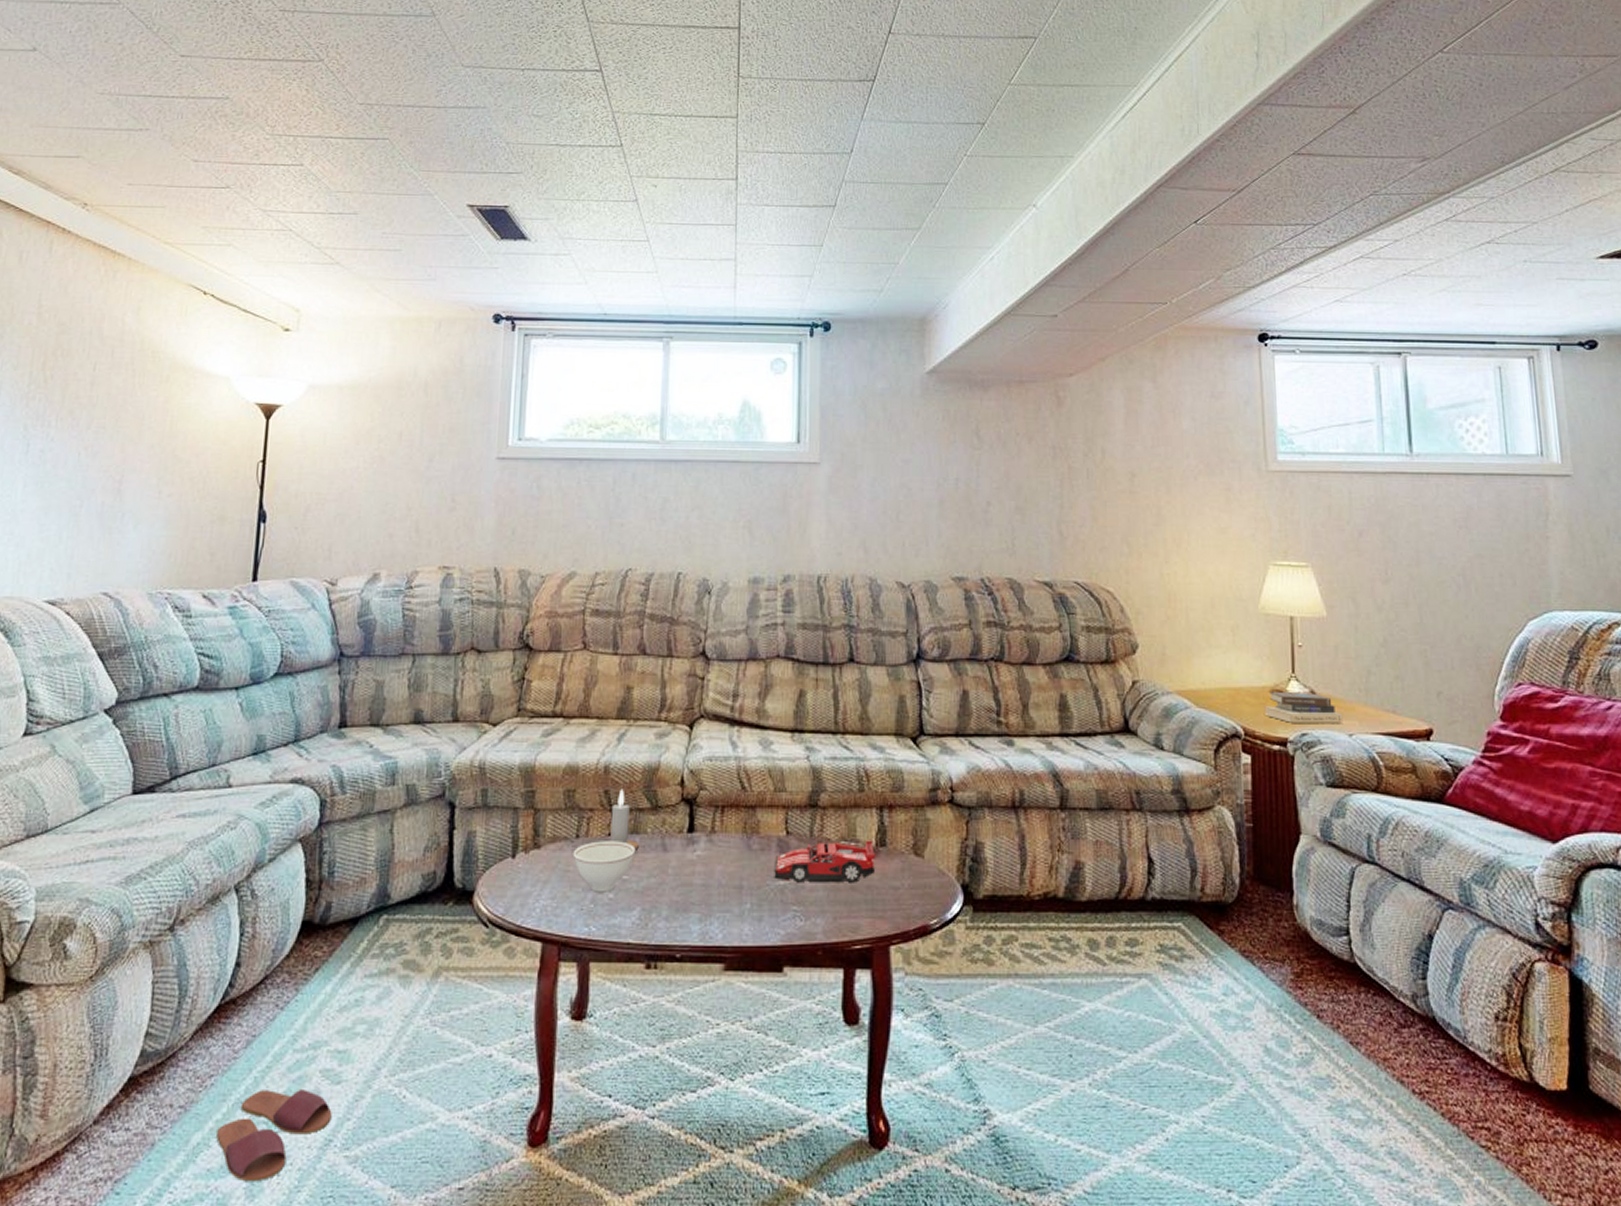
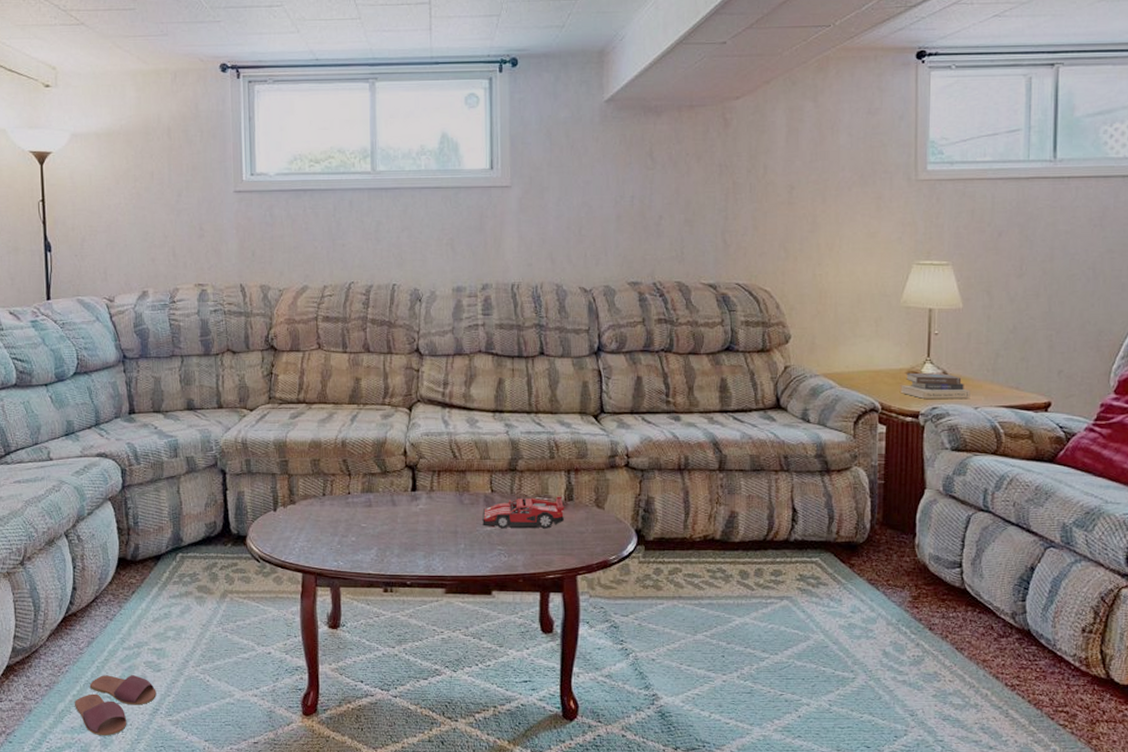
bowl: present [572,841,636,892] -> none [321,498,371,536]
candle: present [608,789,639,849] -> none [349,458,373,504]

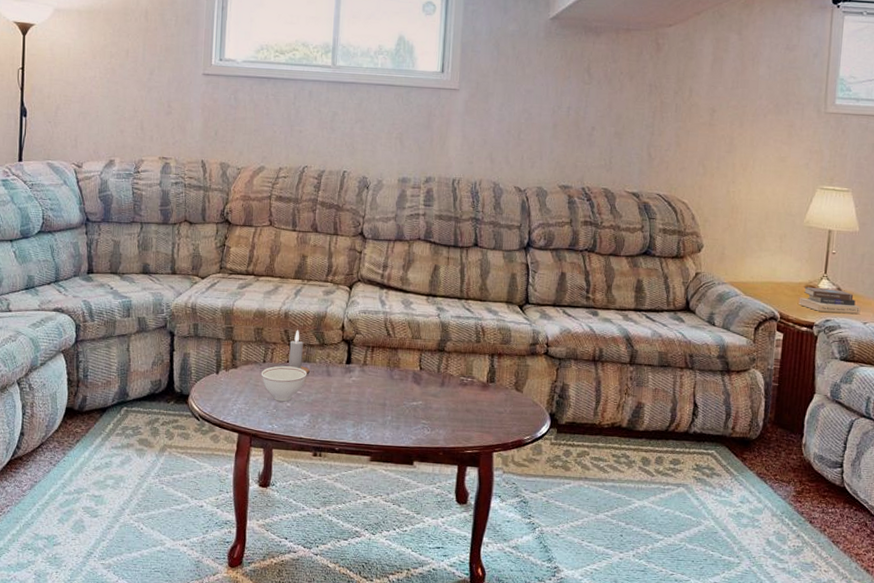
slippers: present [75,674,156,736] -> none [13,517,92,575]
bowl: none [321,498,371,536] -> present [261,366,307,402]
candle: none [349,458,373,504] -> present [287,330,310,373]
toy car: present [482,496,565,529] -> none [409,377,487,407]

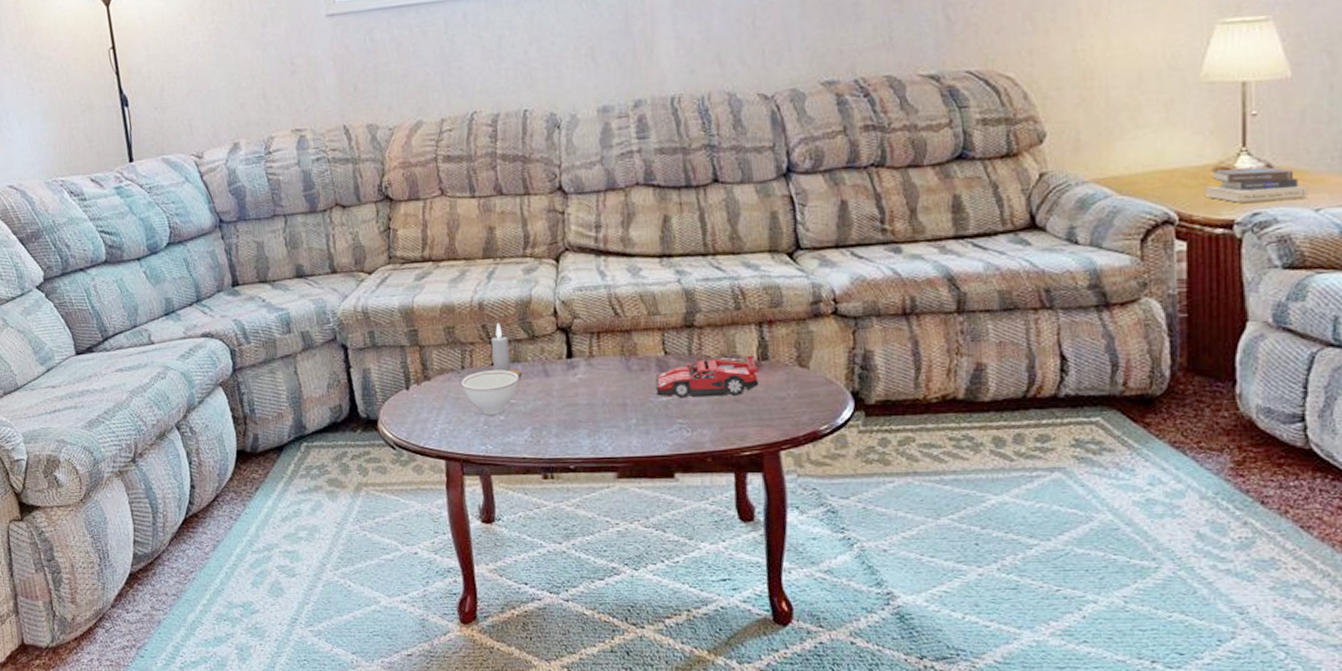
toy car: none [409,377,487,407] -> present [655,355,759,398]

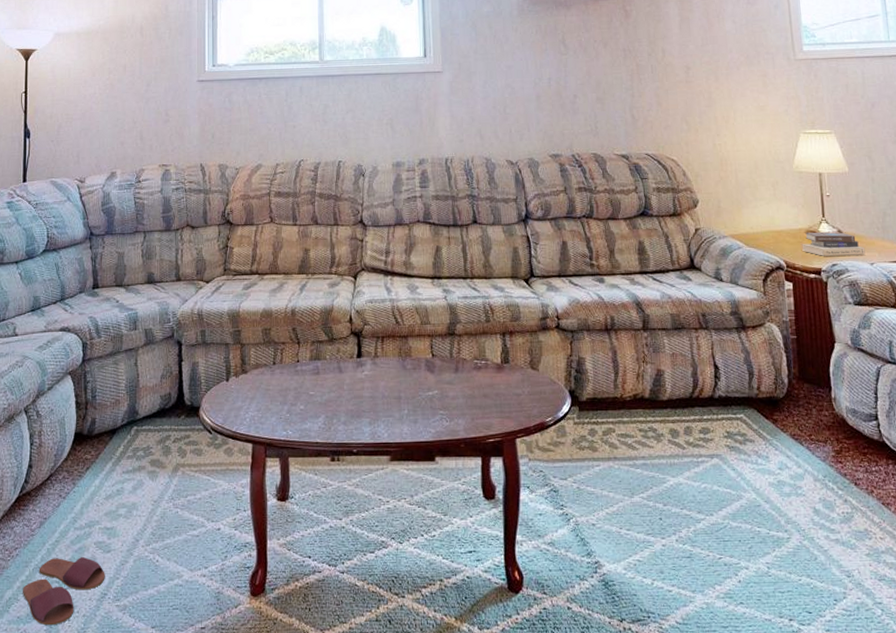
slippers: none [205,580,294,649] -> present [23,556,105,626]
bowl: present [461,369,520,416] -> none [271,366,319,405]
candle: present [490,322,522,376] -> none [298,326,321,372]
toy car: present [655,355,759,398] -> none [424,359,502,393]

